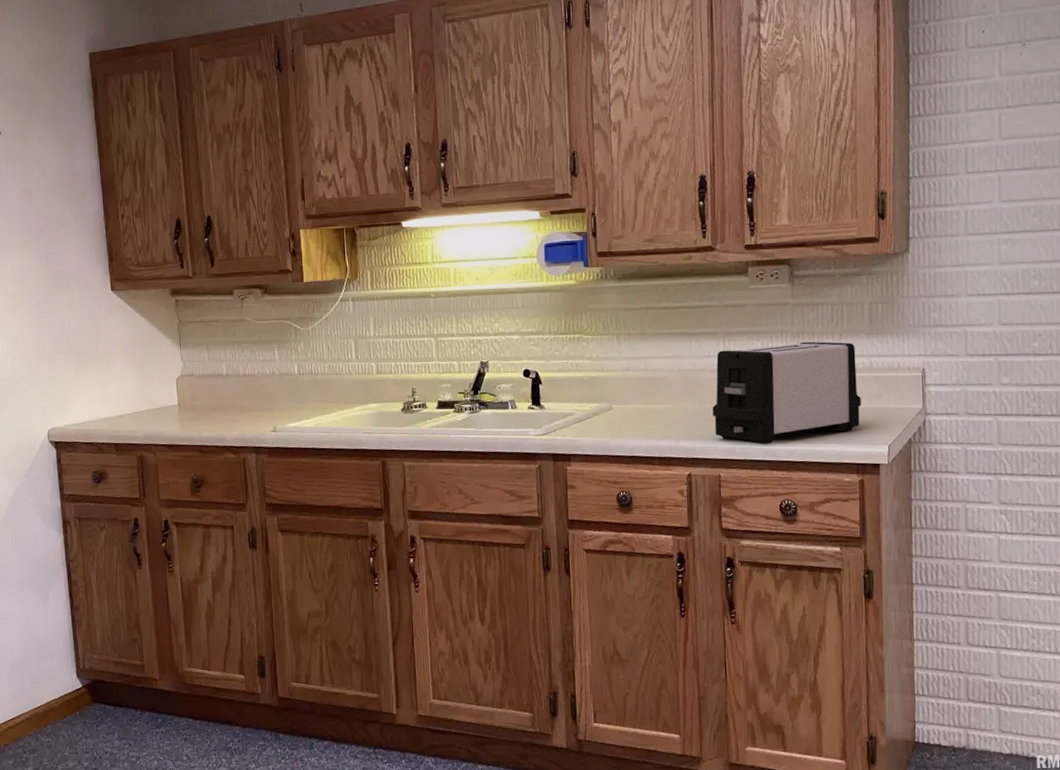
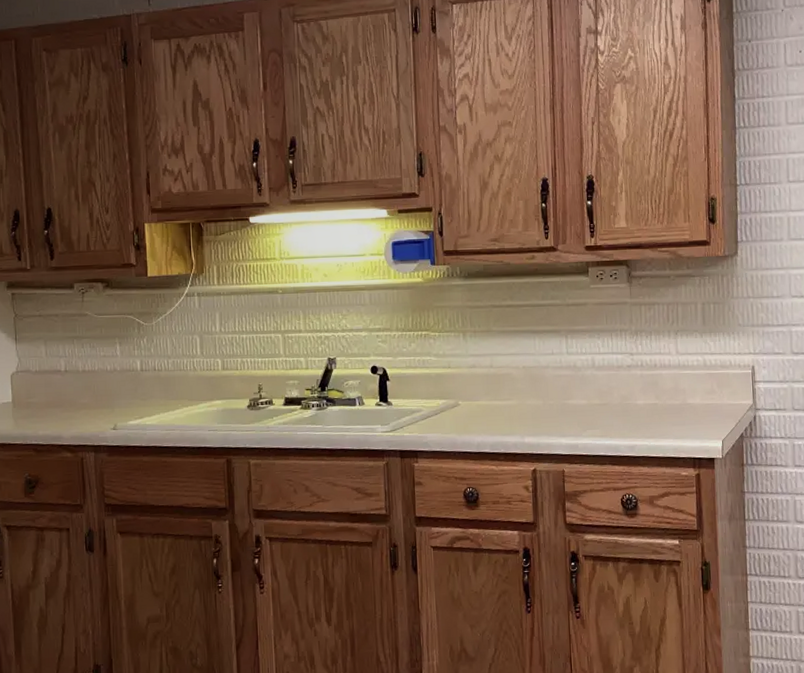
toaster: present [712,341,861,444] -> none [556,339,696,440]

